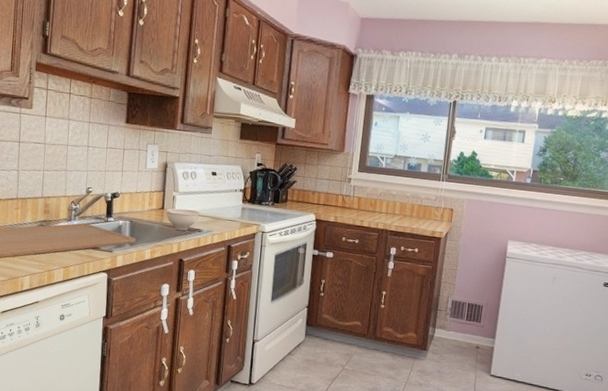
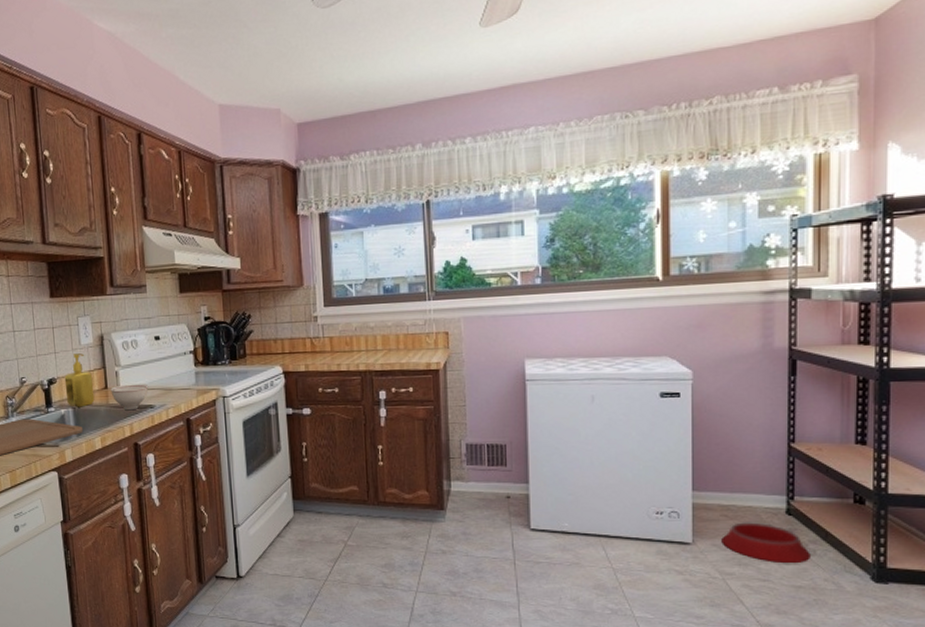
soap dispenser: none [126,175,153,222] -> present [64,353,95,408]

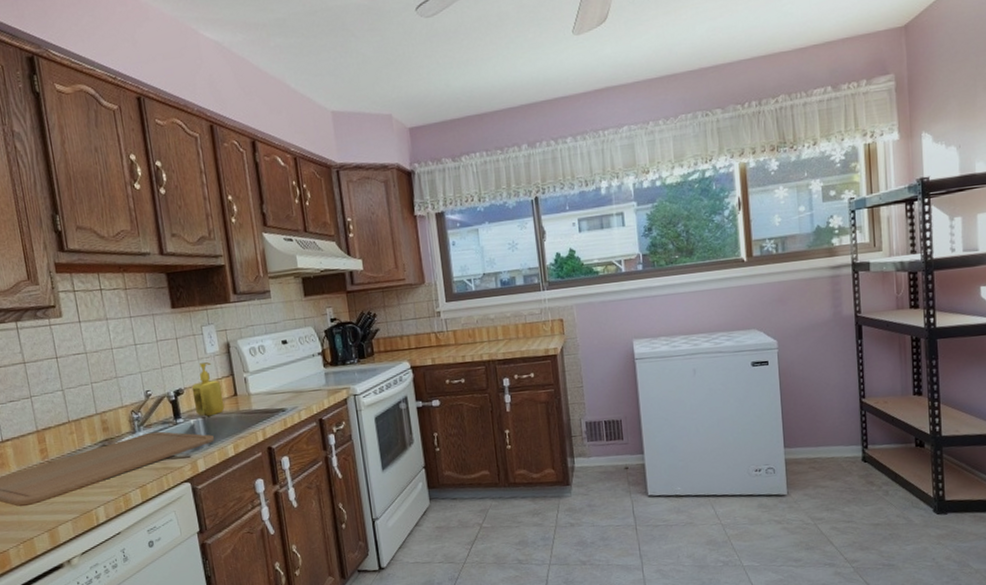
bowl: present [110,384,149,411] -> none [240,388,279,416]
pet bowl: present [721,522,810,563] -> none [811,471,884,505]

